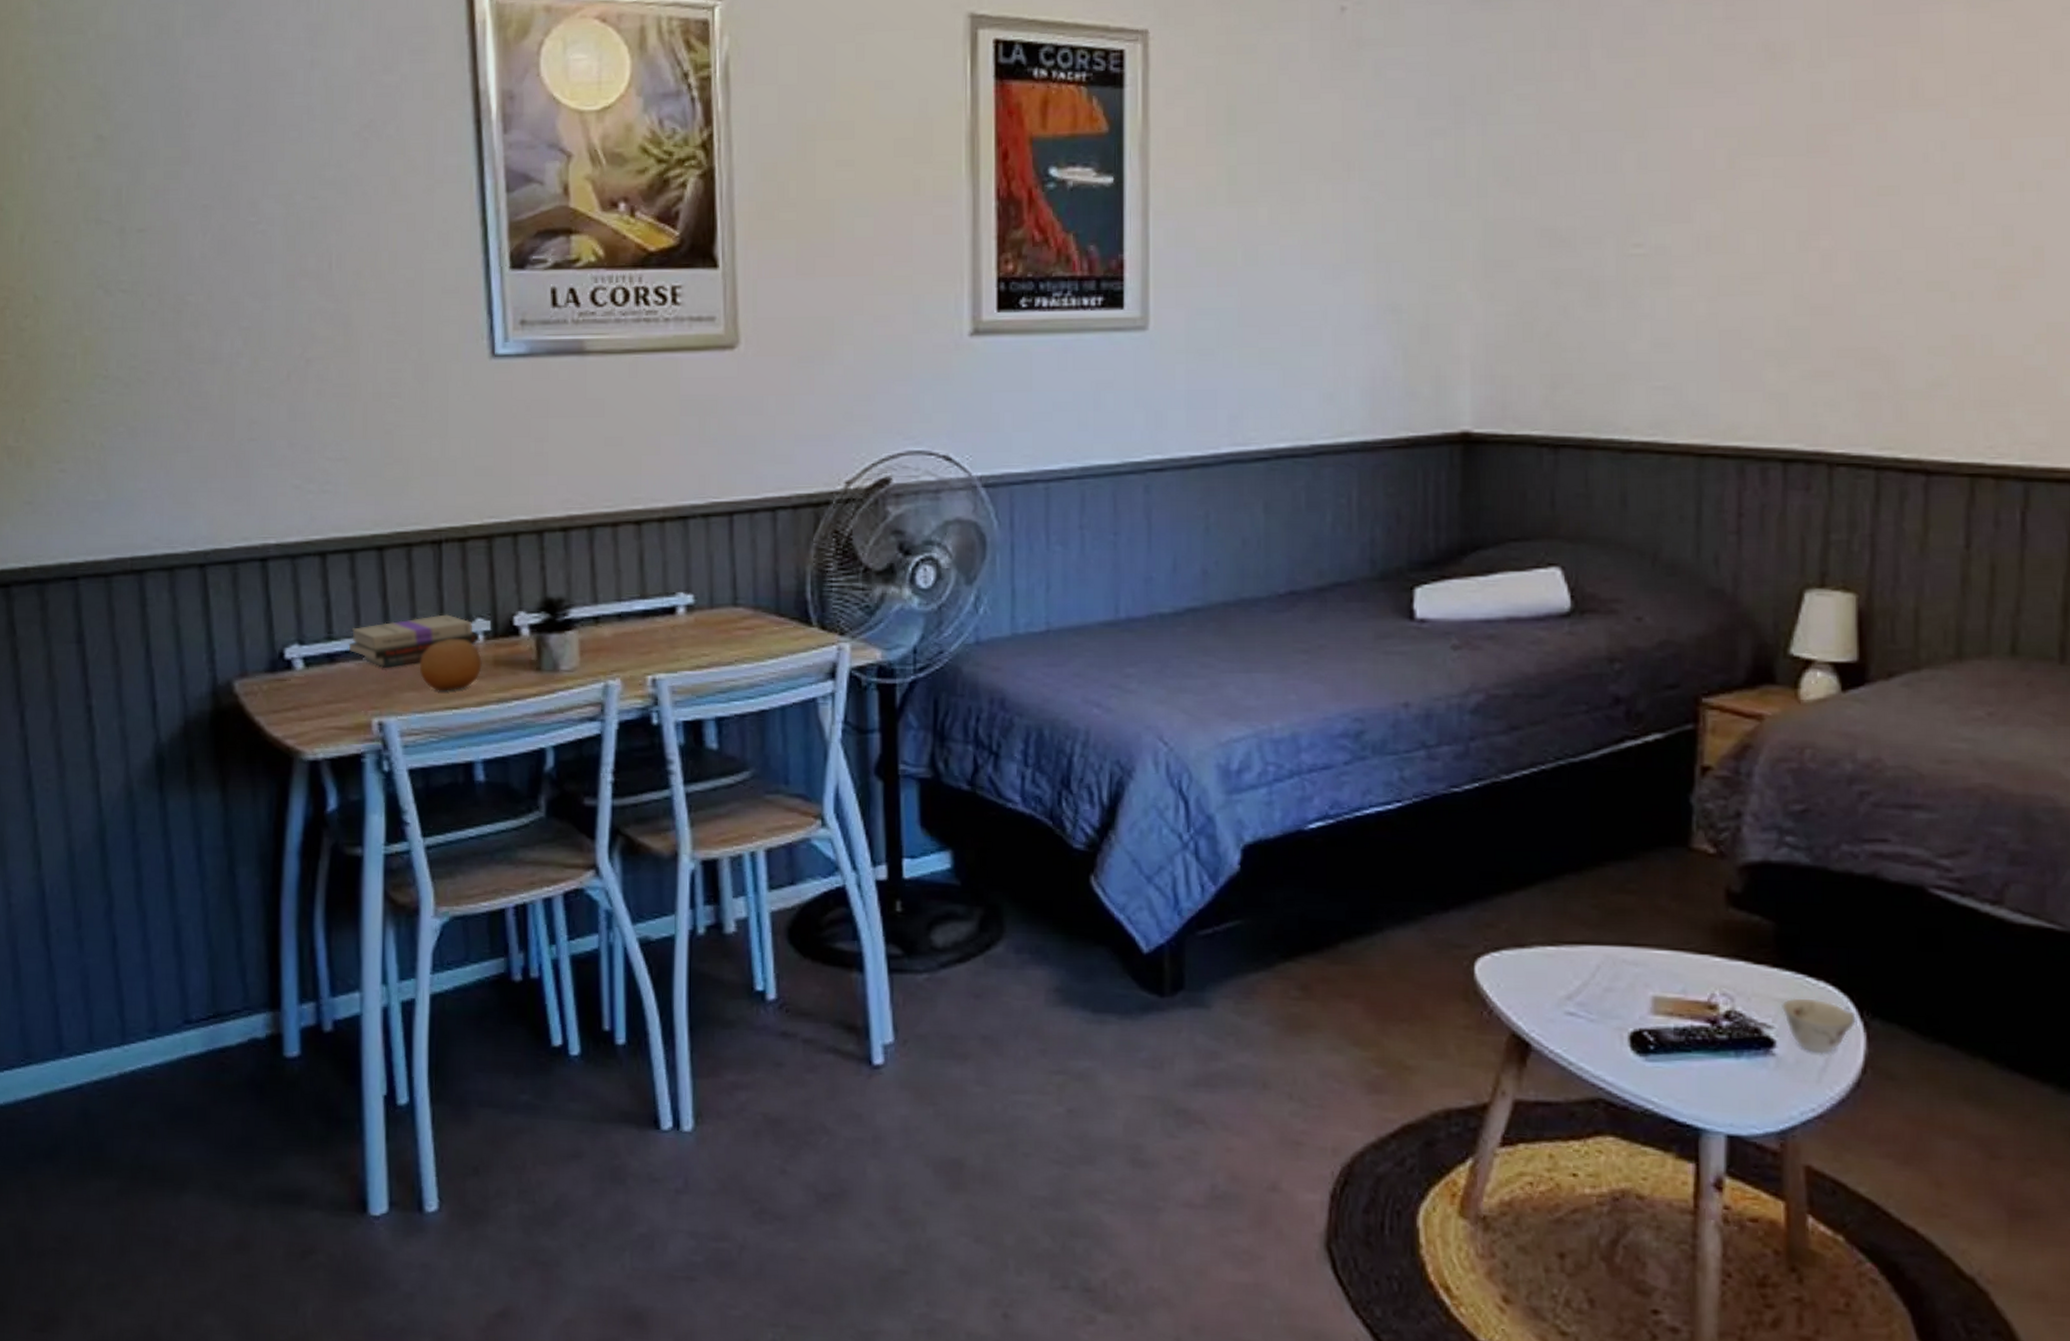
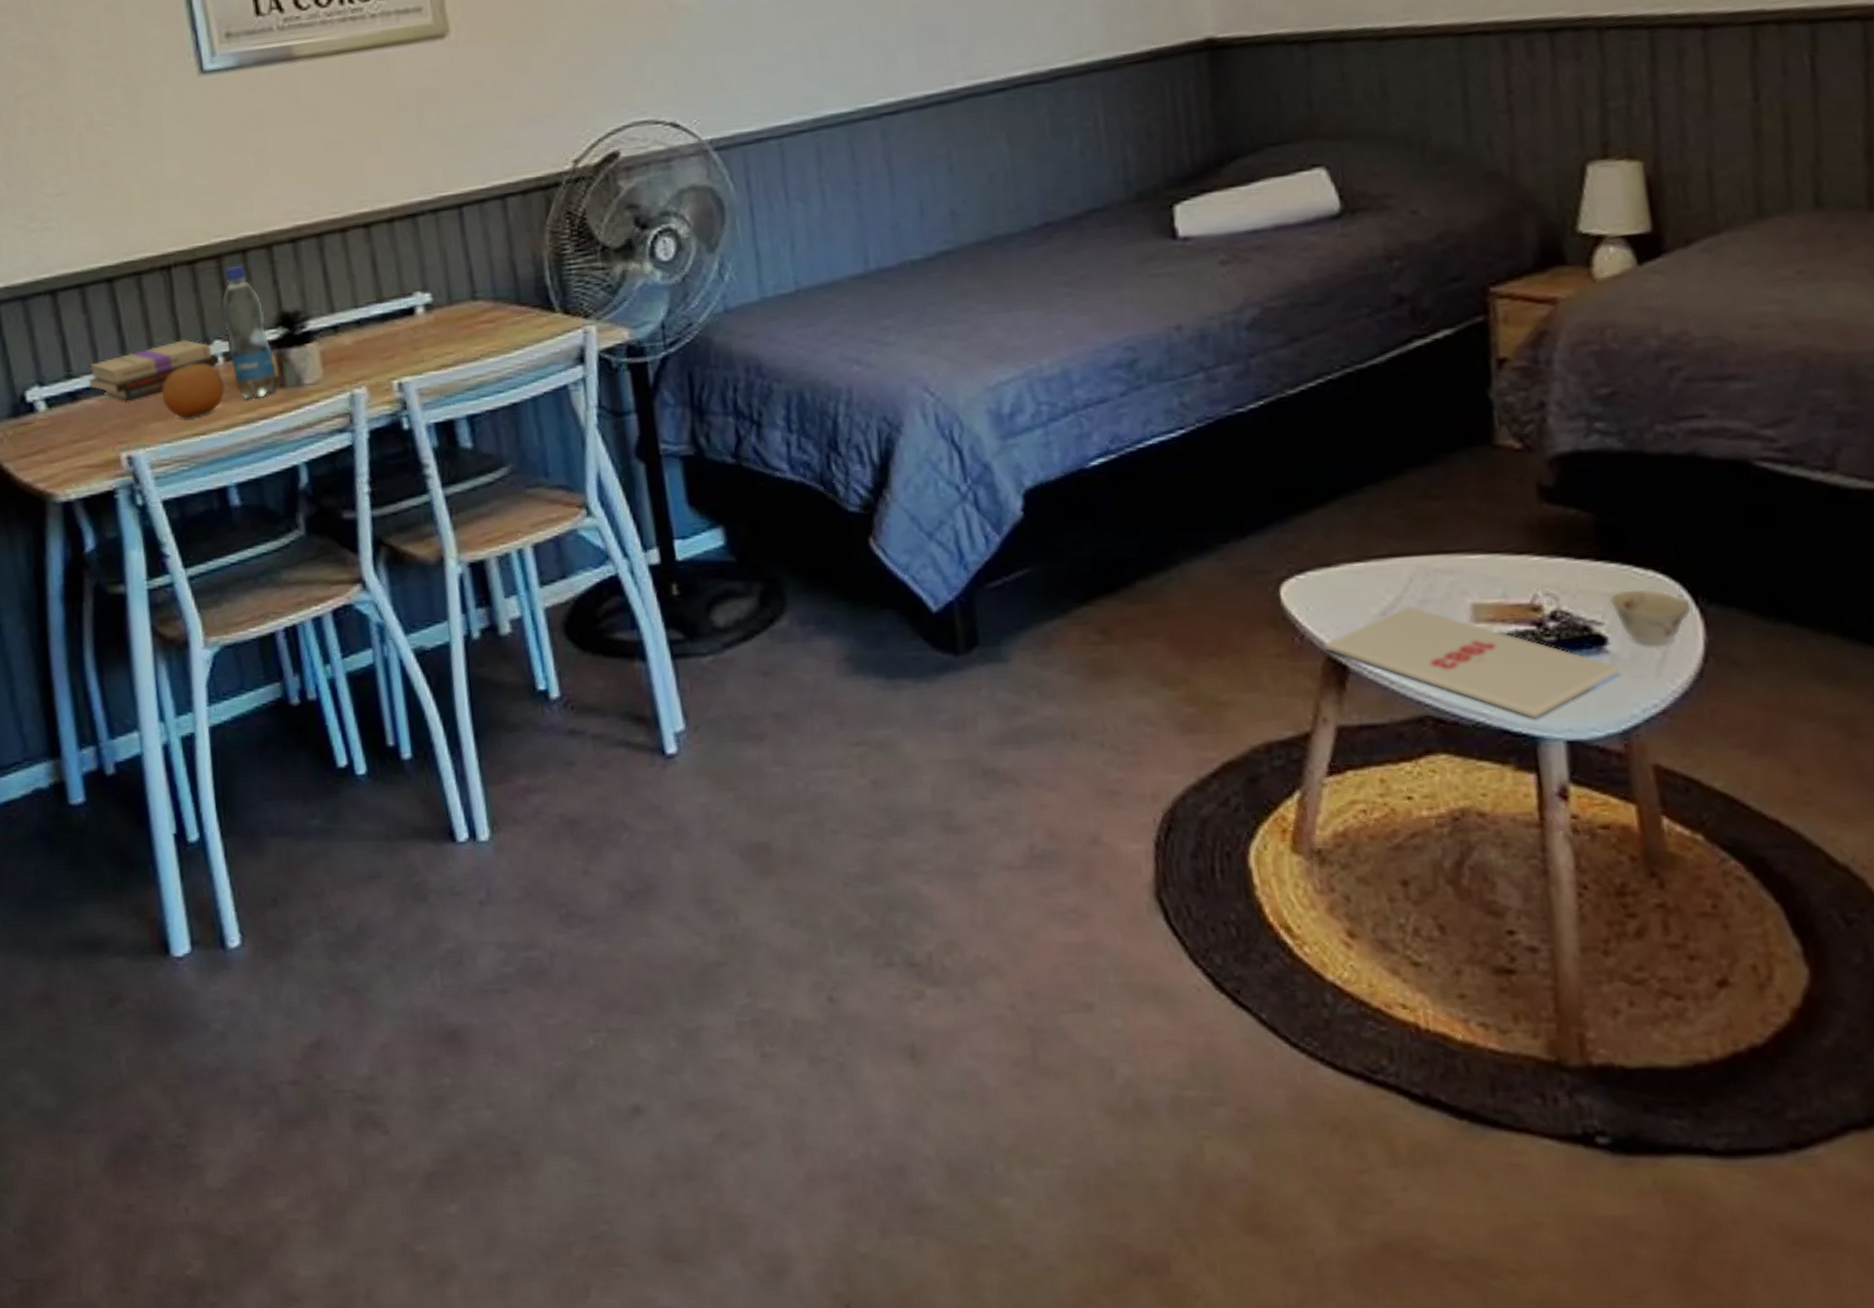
bottle: none [486,547,534,679] -> present [220,264,278,400]
magazine: none [1510,992,1786,1111] -> present [1324,605,1622,719]

